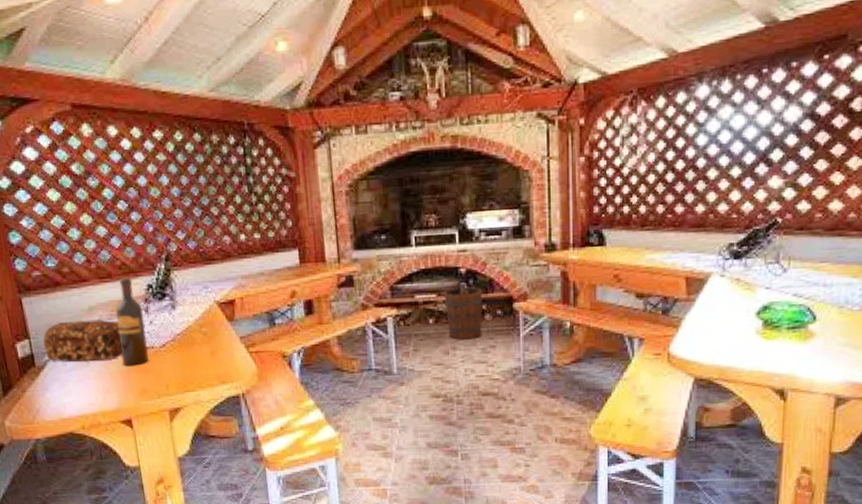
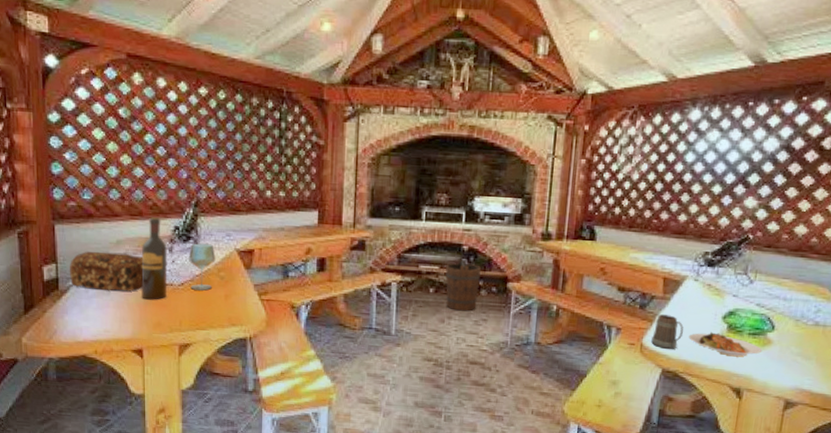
wine glass: none [166,299,196,350] -> present [188,243,216,291]
beer mug: none [679,317,713,356] -> present [651,314,684,350]
salad: none [720,330,805,356] -> present [688,331,763,357]

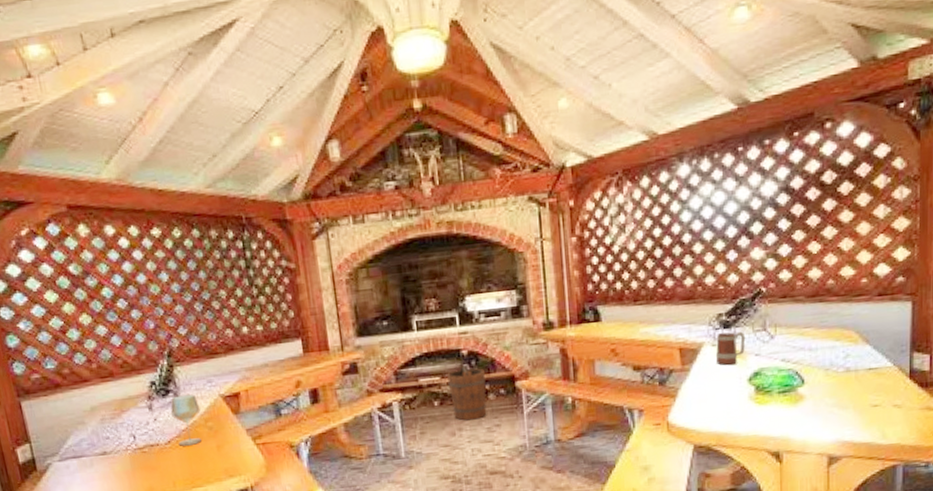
bread loaf: present [69,251,143,292] -> none [44,419,127,466]
wine bottle: present [140,217,168,300] -> none [119,375,154,465]
beer mug: present [651,314,684,350] -> none [677,386,709,424]
salad: present [688,331,763,357] -> none [716,396,796,420]
beer mug: none [695,270,727,301] -> present [715,331,746,365]

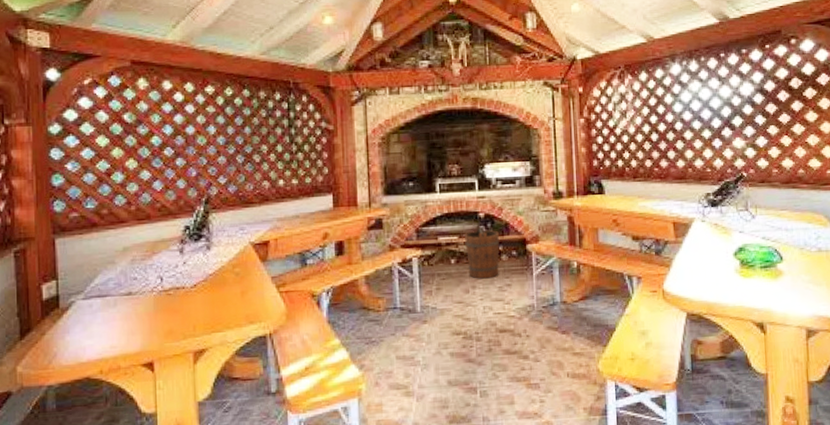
wine glass: present [170,394,202,446] -> none [200,240,230,290]
beer mug: present [715,331,746,365] -> none [704,210,731,240]

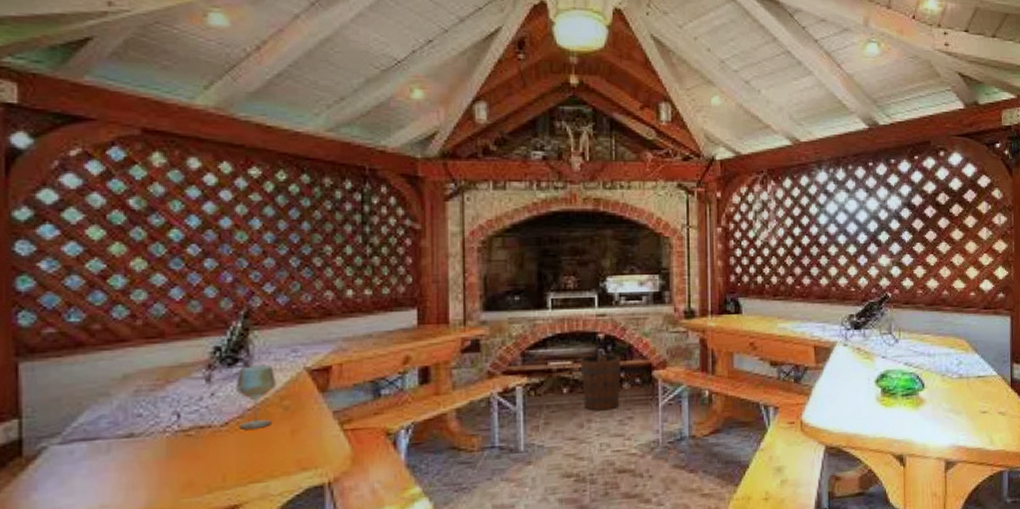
wine glass: none [200,240,230,290] -> present [235,365,276,429]

